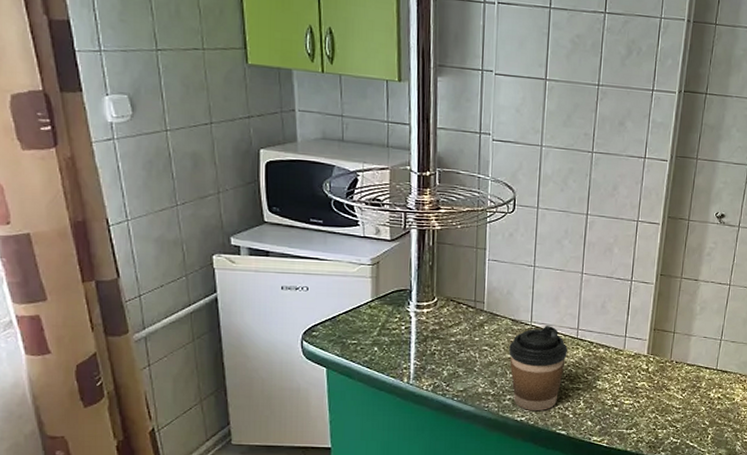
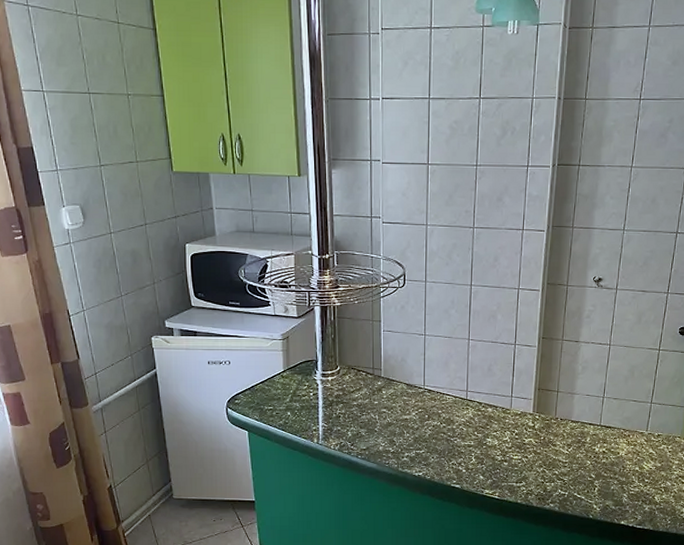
coffee cup: present [509,326,568,410] -> none [405,389,458,466]

